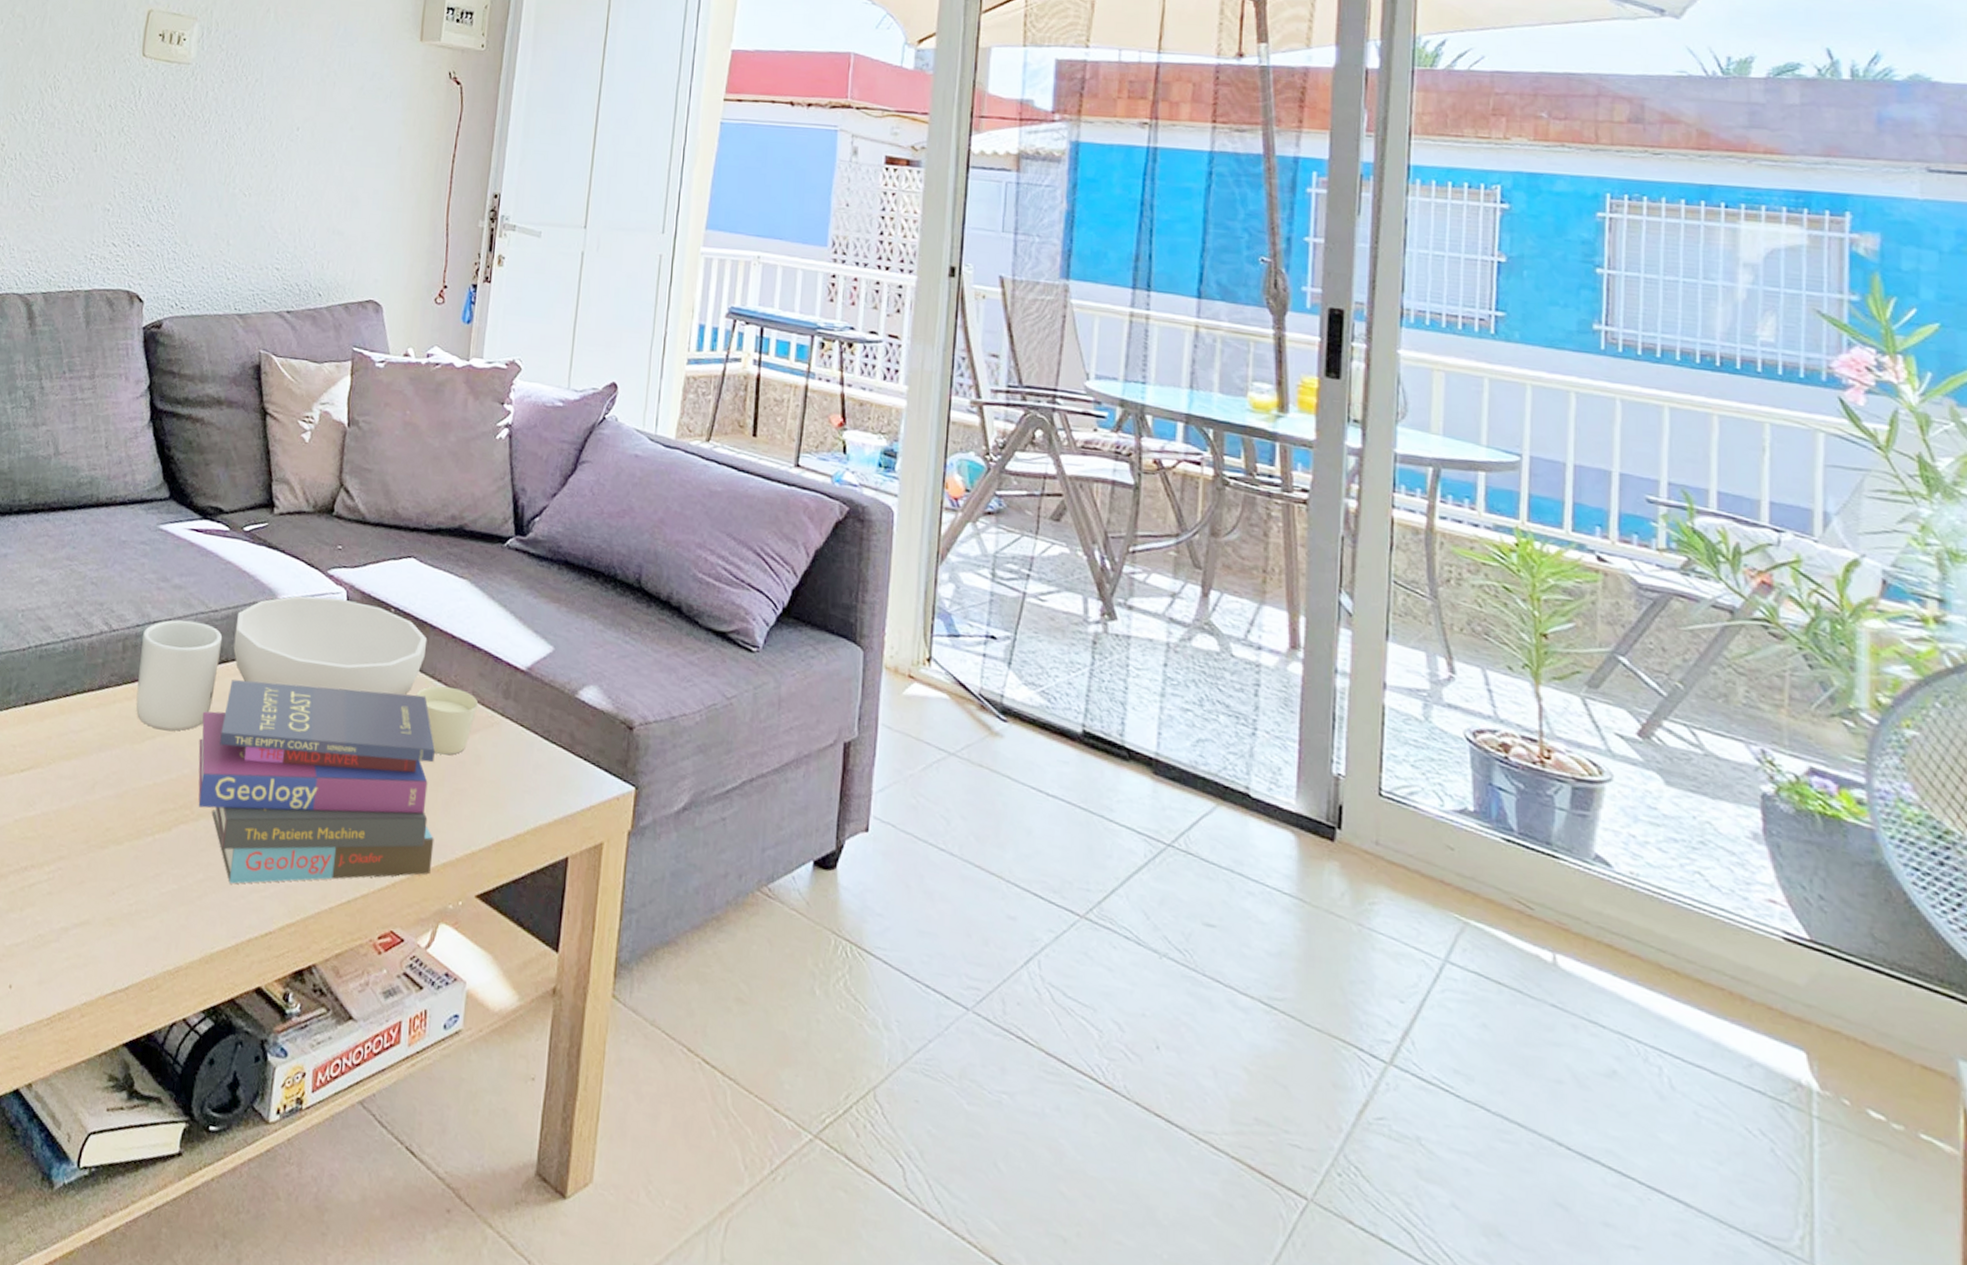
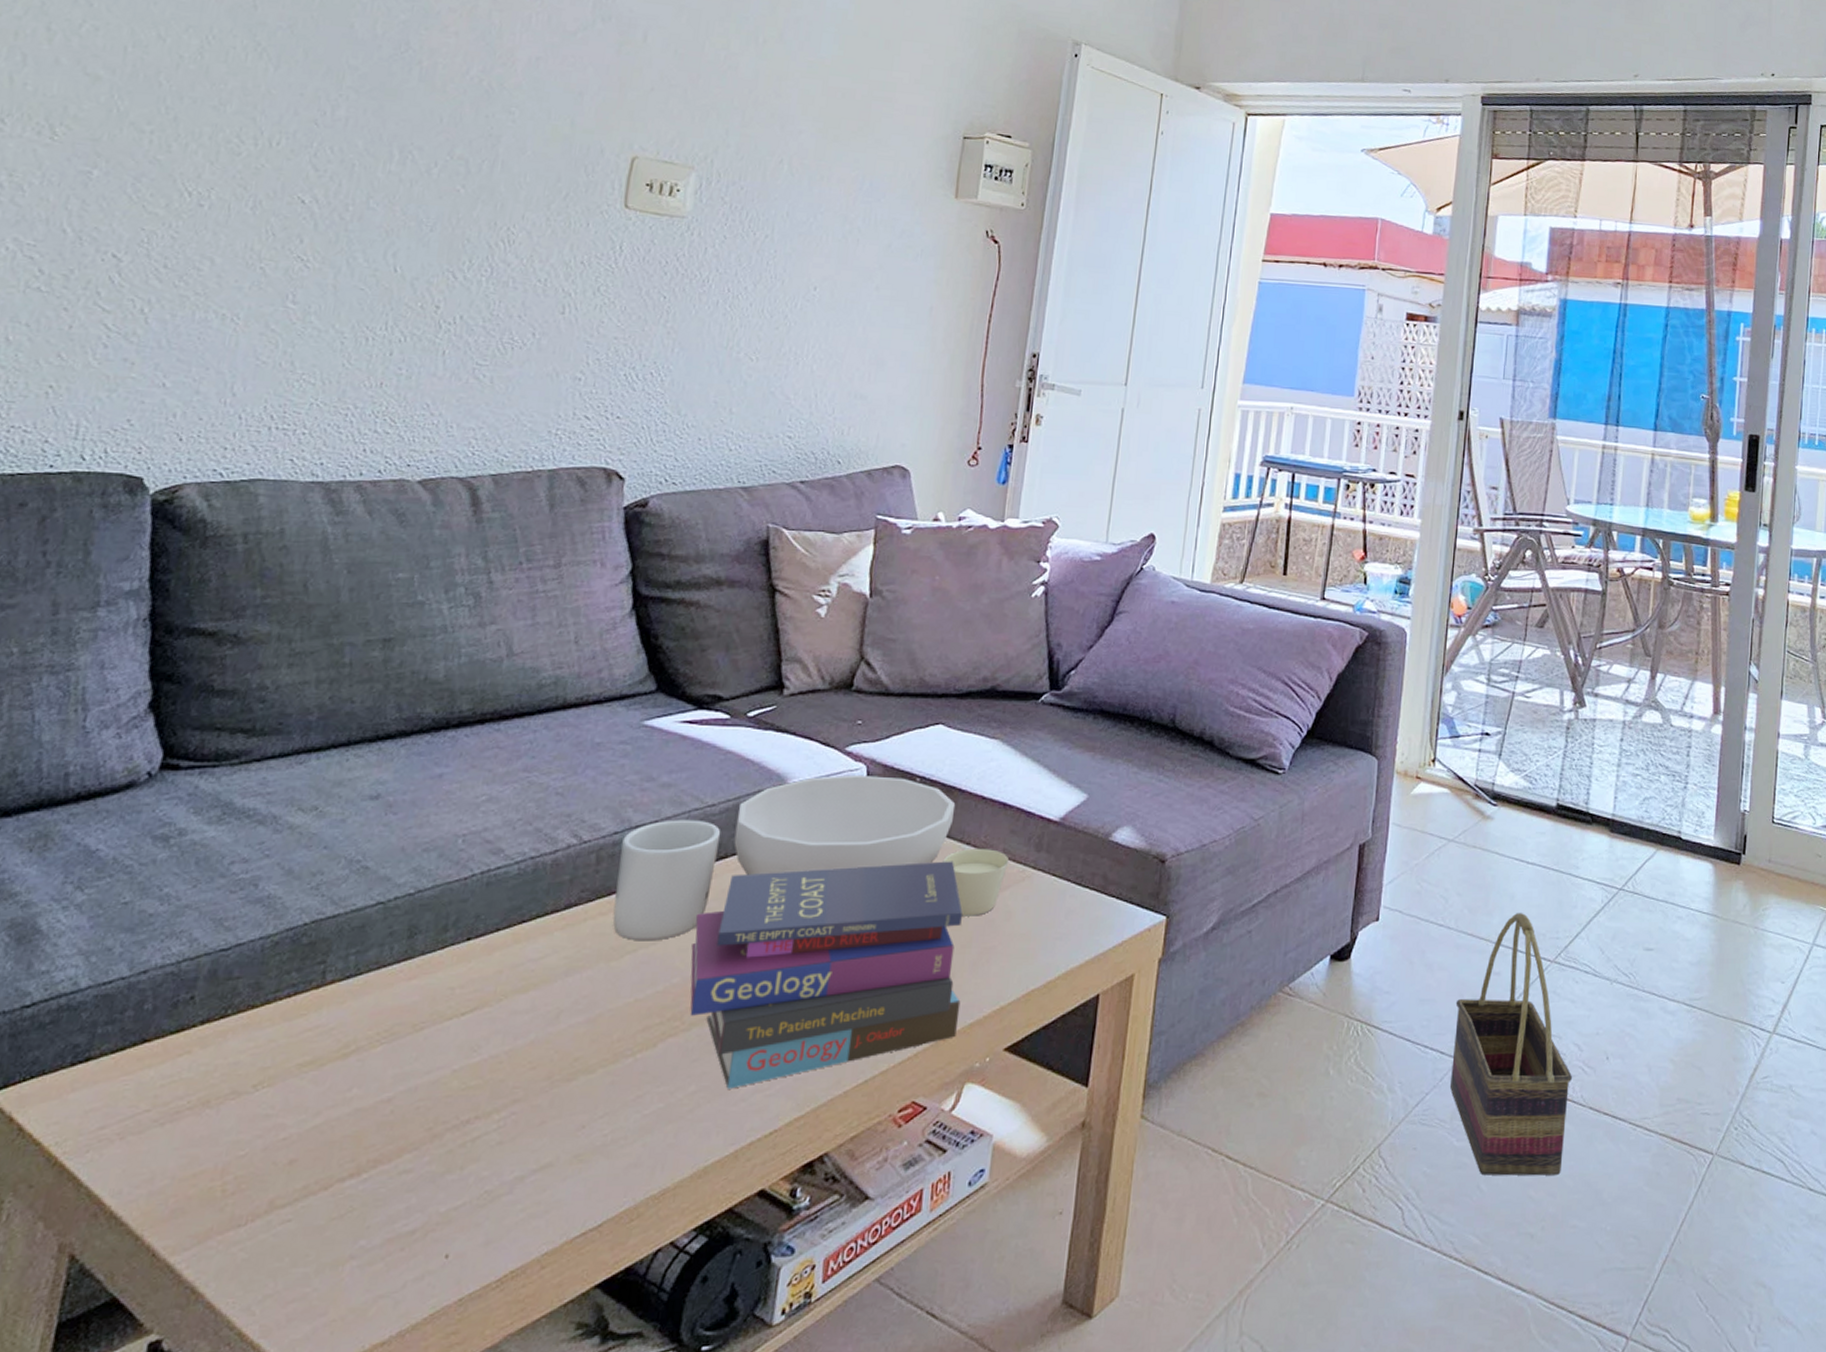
basket: none [957,851,1111,1175] -> present [1449,913,1572,1176]

